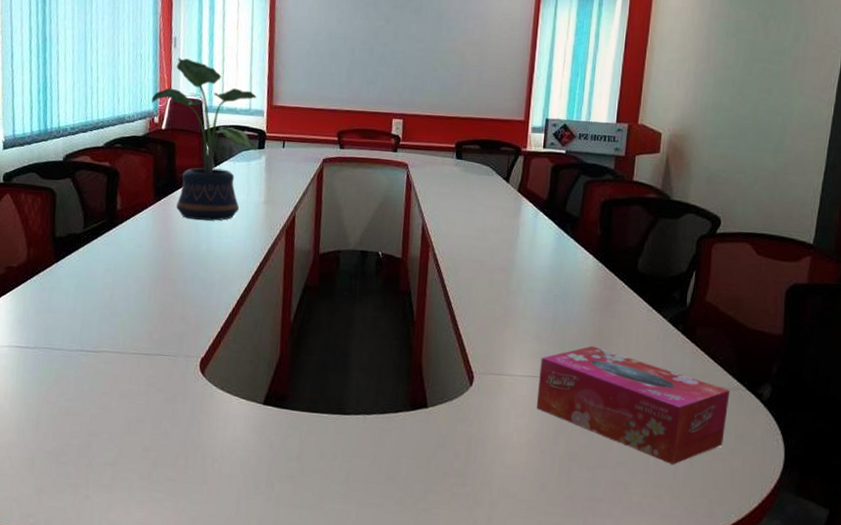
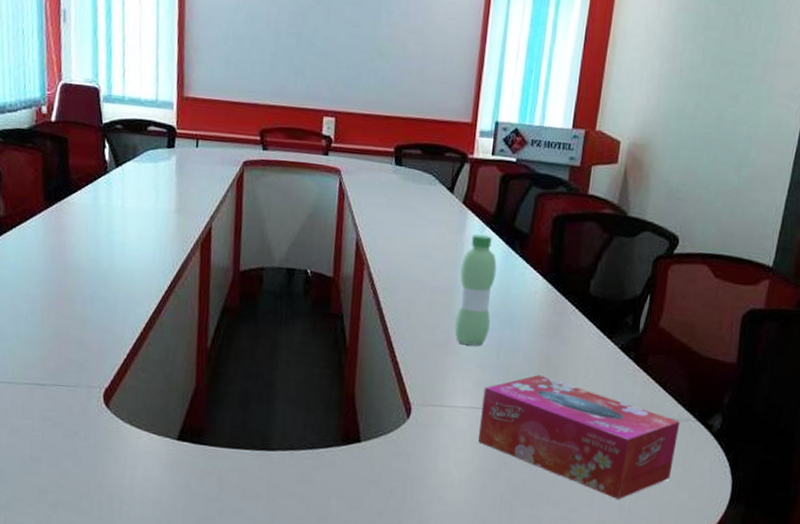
potted plant: present [151,57,258,221] -> none [37,34,167,232]
water bottle: none [512,219,550,319] -> present [454,234,497,346]

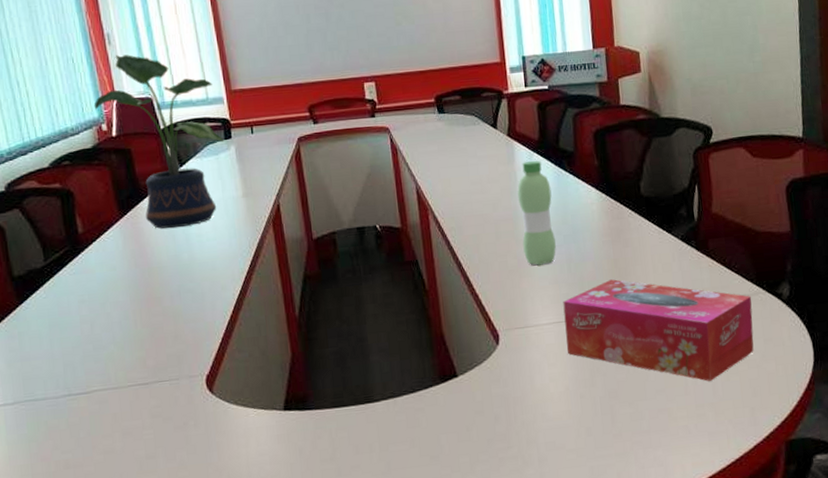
potted plant: none [37,34,167,232] -> present [93,54,224,229]

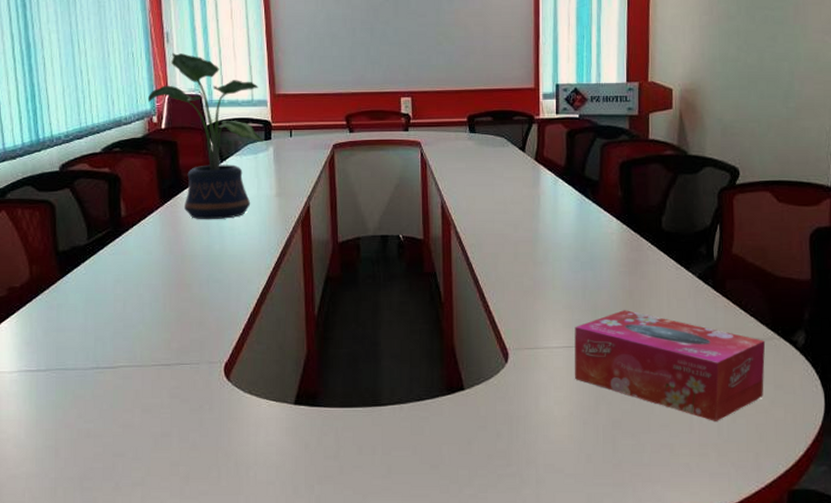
water bottle: present [517,161,556,266] -> none [539,187,573,289]

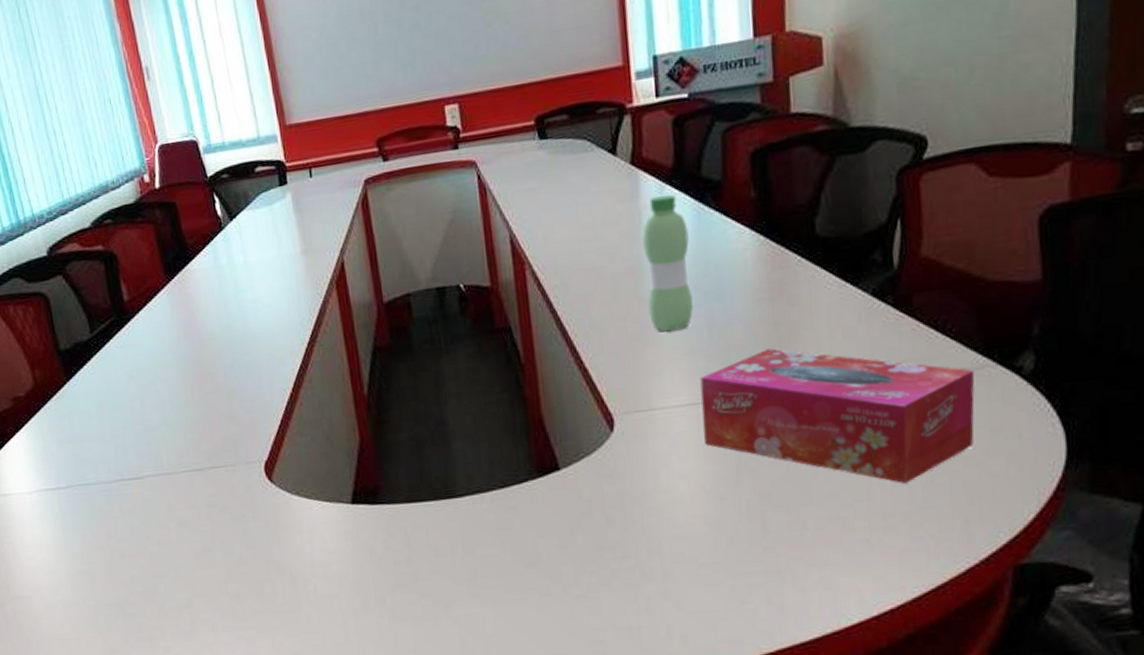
potted plant: present [147,52,264,220] -> none [134,90,279,294]
water bottle: none [539,187,573,289] -> present [642,195,693,332]

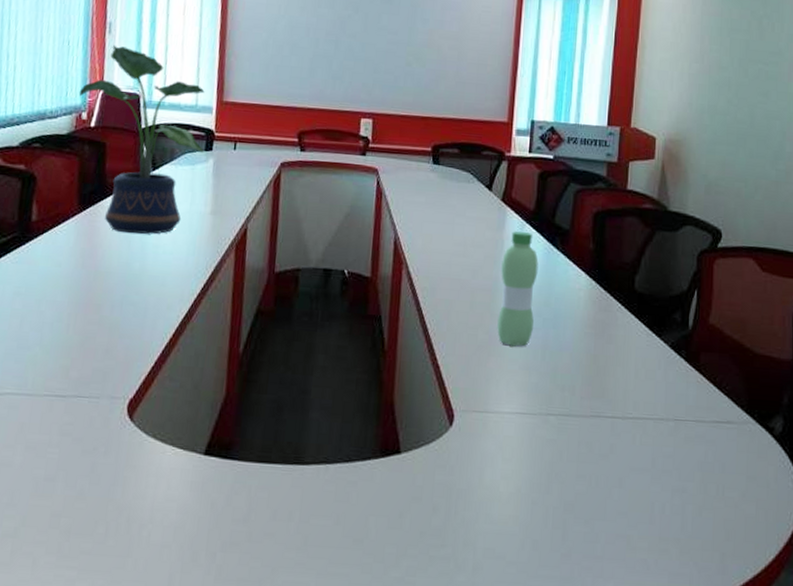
potted plant: none [134,90,279,294] -> present [78,44,205,235]
tissue box: present [700,348,975,483] -> none [526,376,740,513]

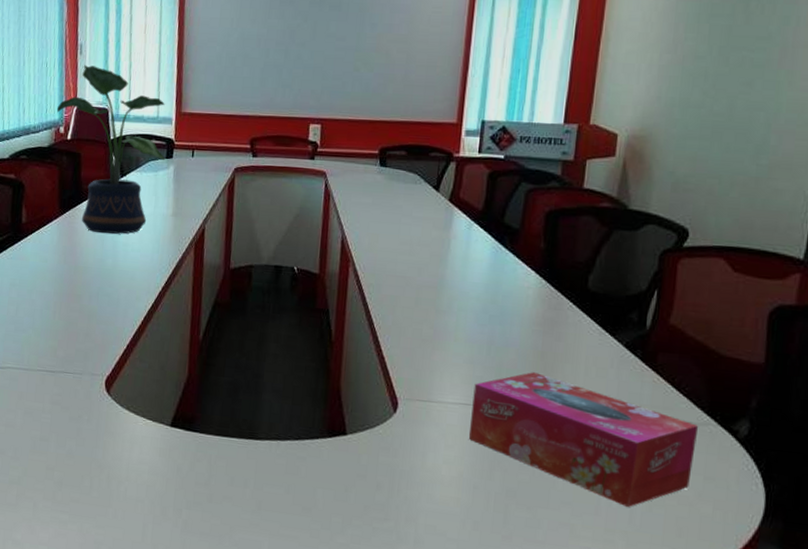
water bottle: present [497,231,539,347] -> none [442,231,486,341]
tissue box: none [526,376,740,513] -> present [469,372,699,507]

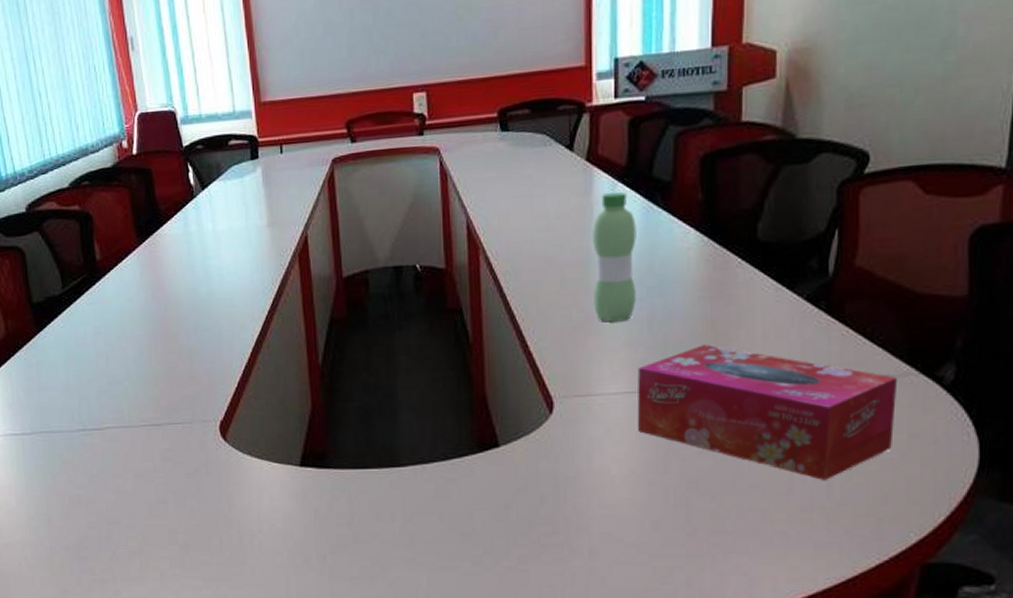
potted plant: present [56,64,166,234] -> none [115,61,250,259]
water bottle: none [442,231,486,341] -> present [592,192,636,322]

